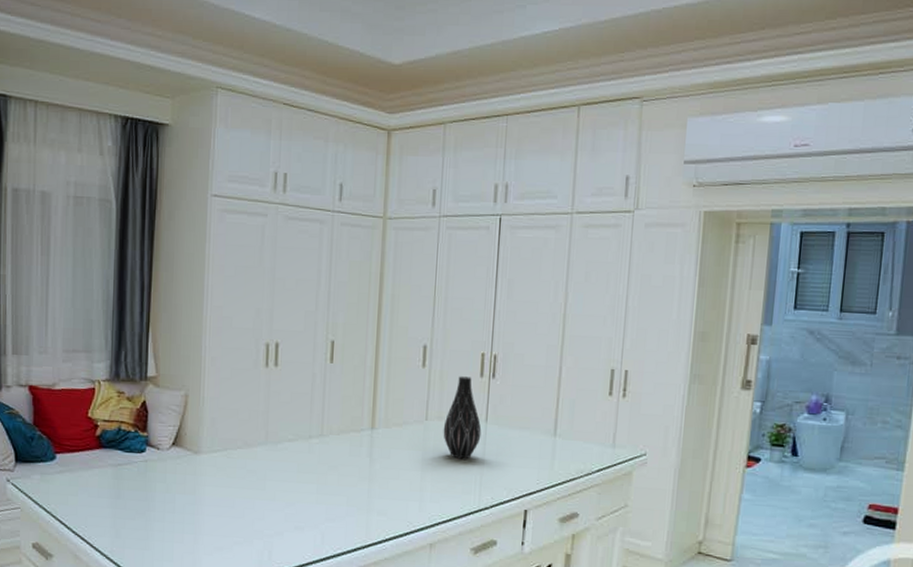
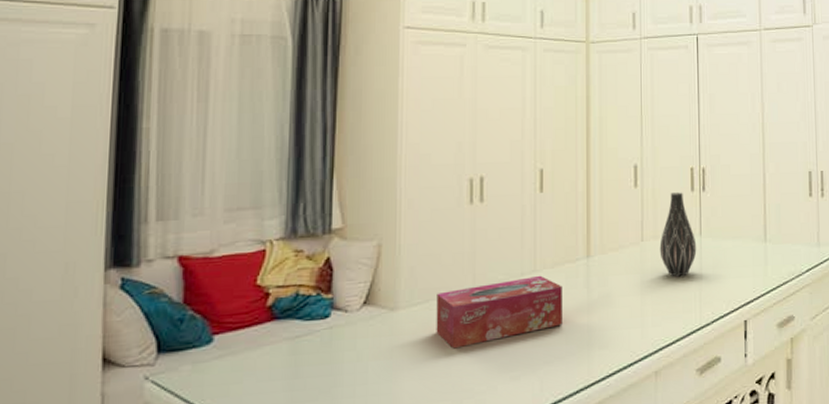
tissue box: none [232,440,347,495] -> present [436,275,562,349]

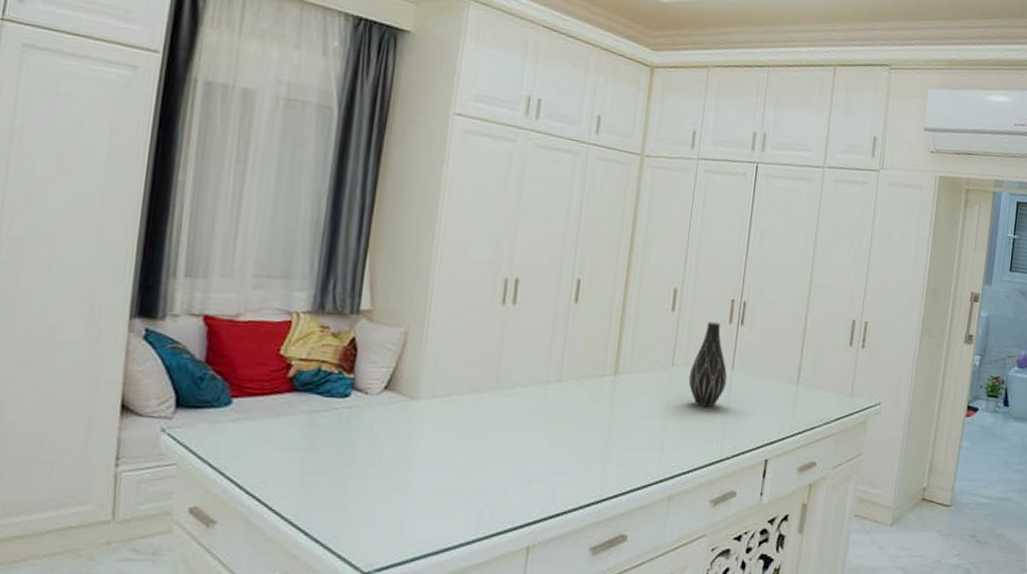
tissue box: present [436,275,562,349] -> none [454,385,586,446]

